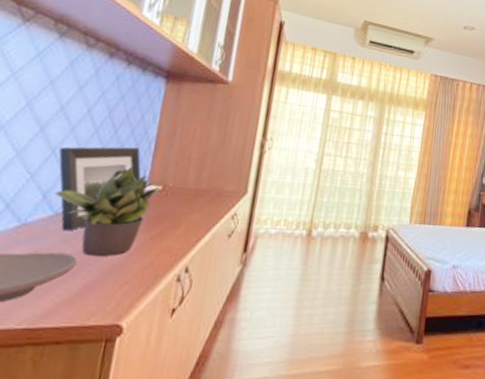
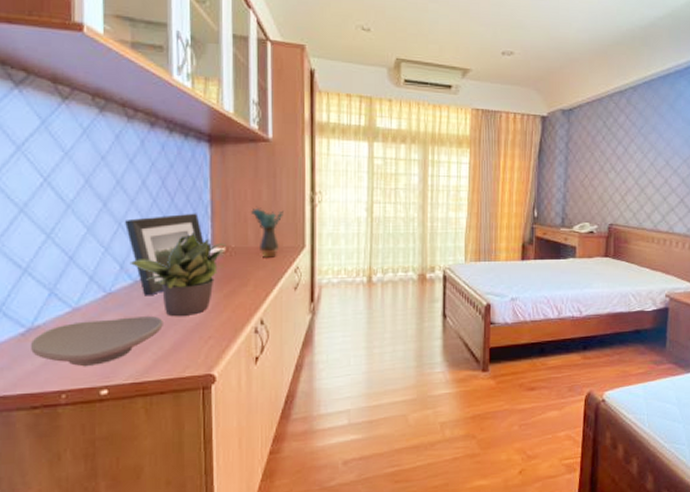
vase: none [196,146,231,202] -> present [251,206,283,259]

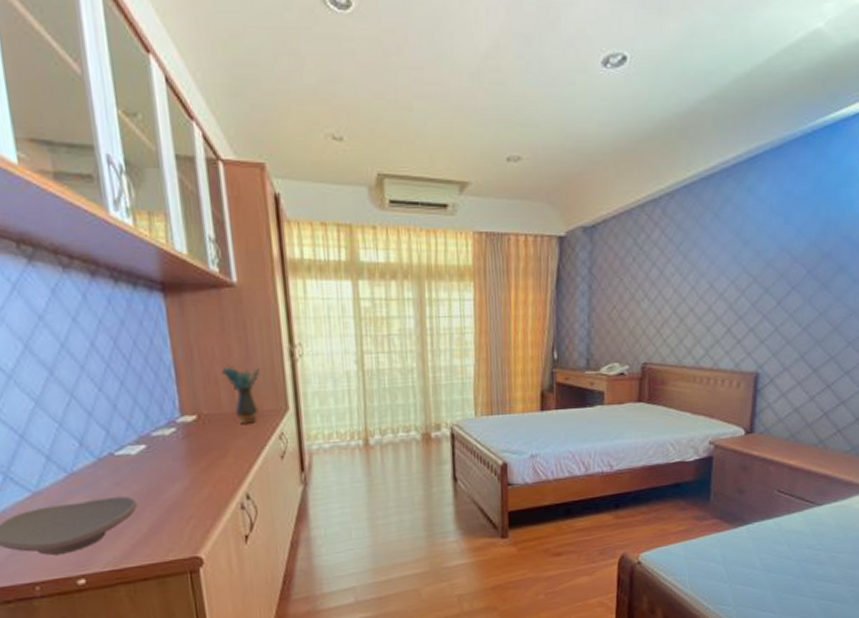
picture frame: present [124,213,204,296] -> none [76,376,172,475]
potted plant: present [129,231,227,316] -> none [89,398,198,496]

